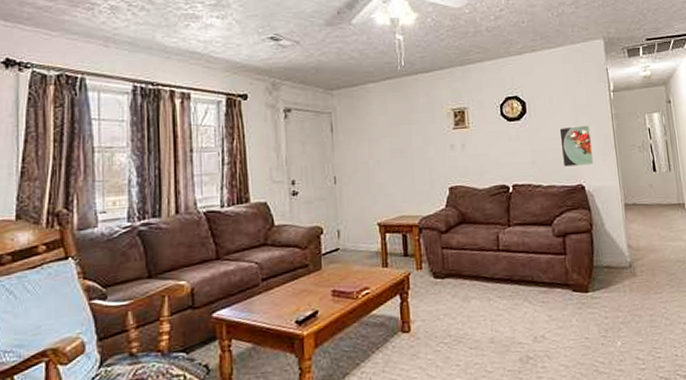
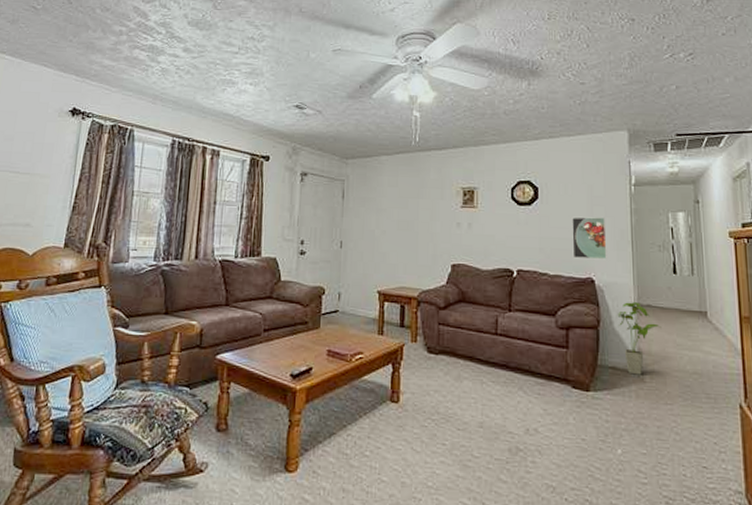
house plant: none [607,202,647,271] -> present [617,302,662,375]

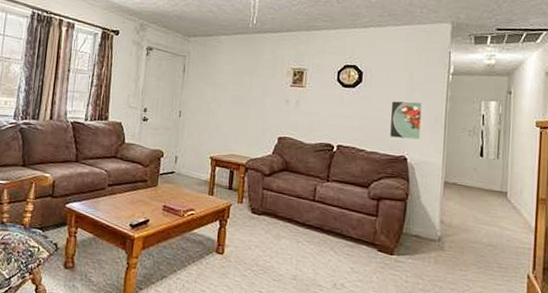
house plant: present [617,302,662,375] -> none [425,179,464,244]

